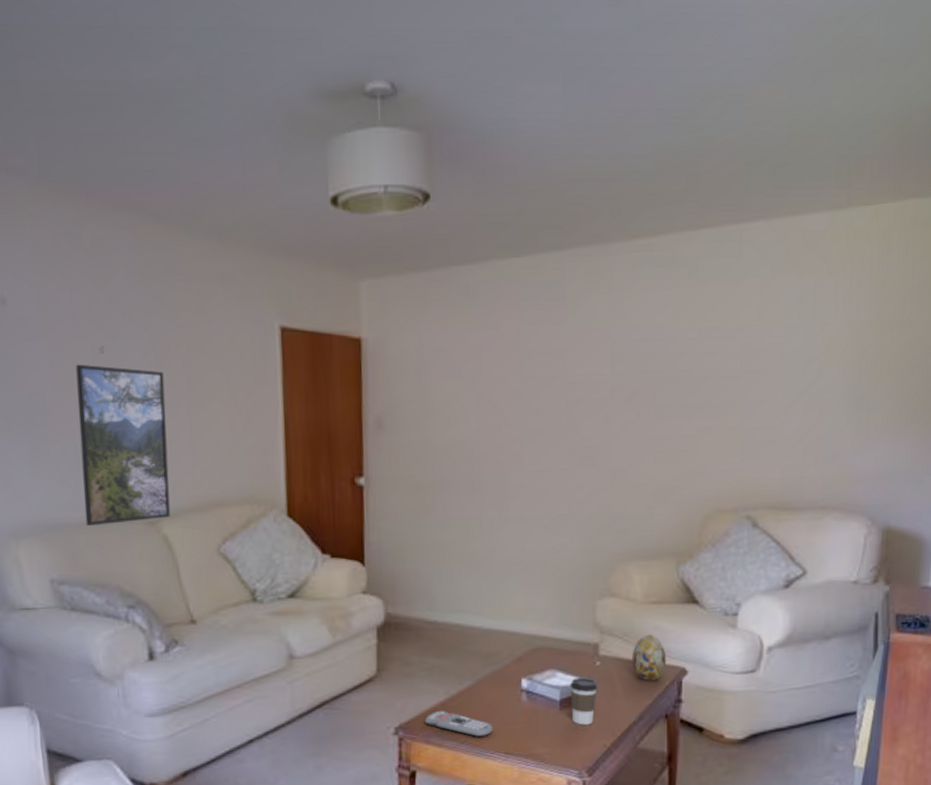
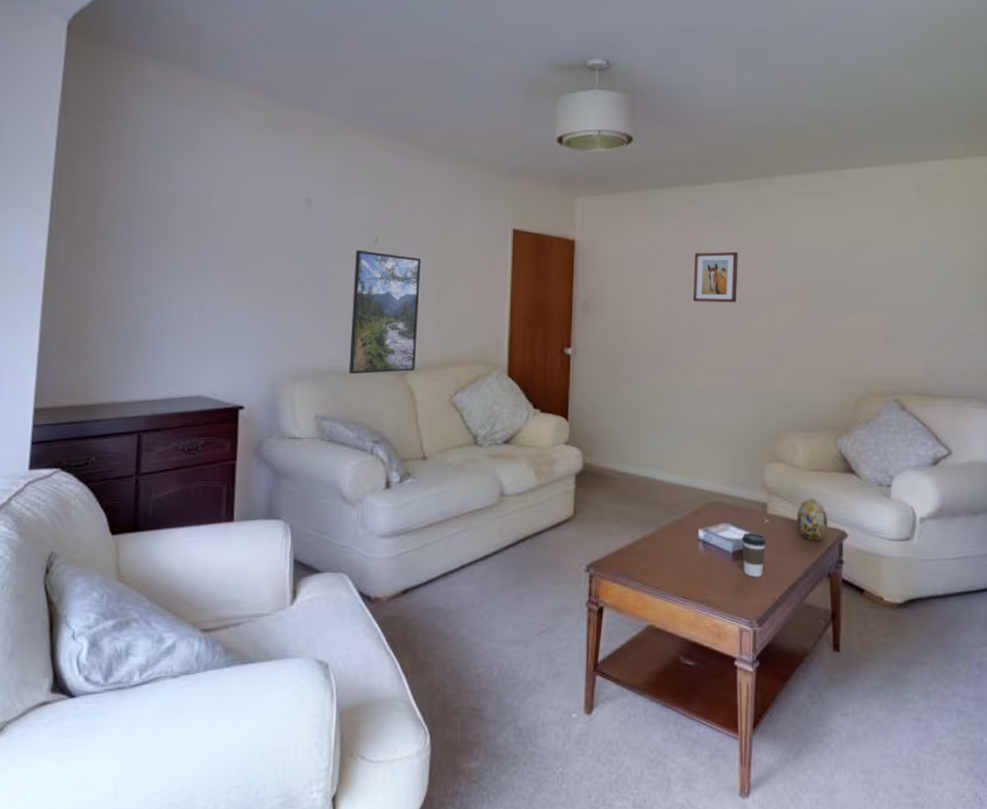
remote control: present [424,710,493,738] -> none [613,552,672,581]
wall art: none [511,344,566,411] -> present [693,251,738,303]

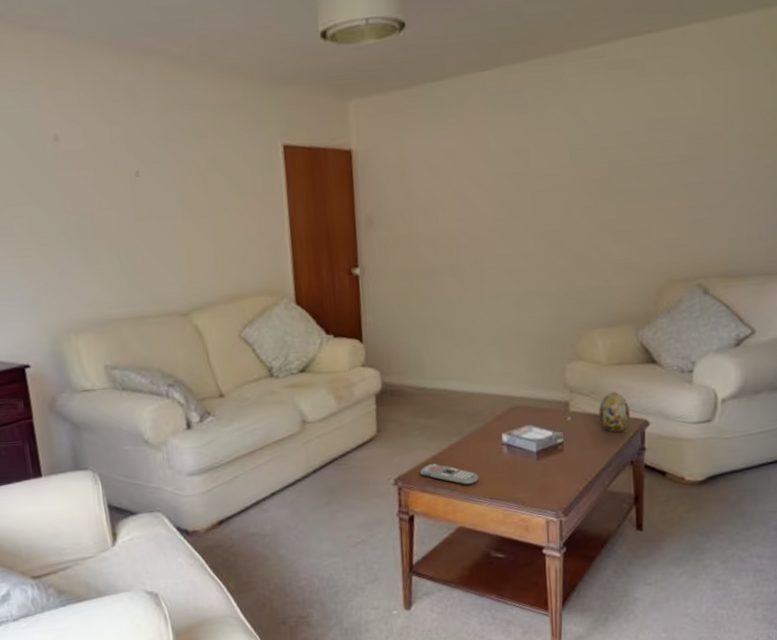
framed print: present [348,249,421,375] -> none [117,186,199,321]
remote control: none [613,552,672,581] -> present [419,463,479,486]
wall art: present [693,251,738,303] -> none [482,143,530,204]
coffee cup: present [741,532,766,577] -> none [545,431,569,472]

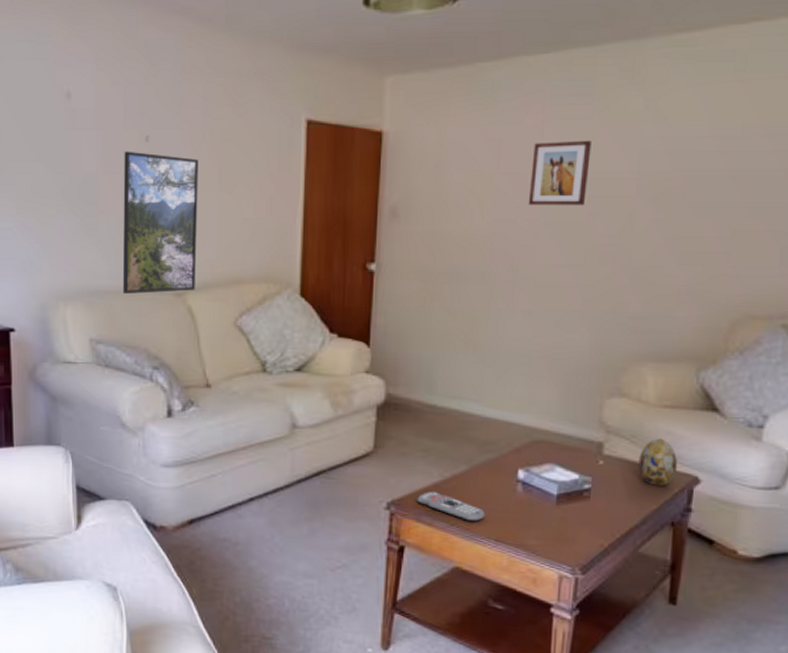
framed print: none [117,186,199,321] -> present [122,151,198,295]
wall art: none [482,143,530,204] -> present [528,140,592,206]

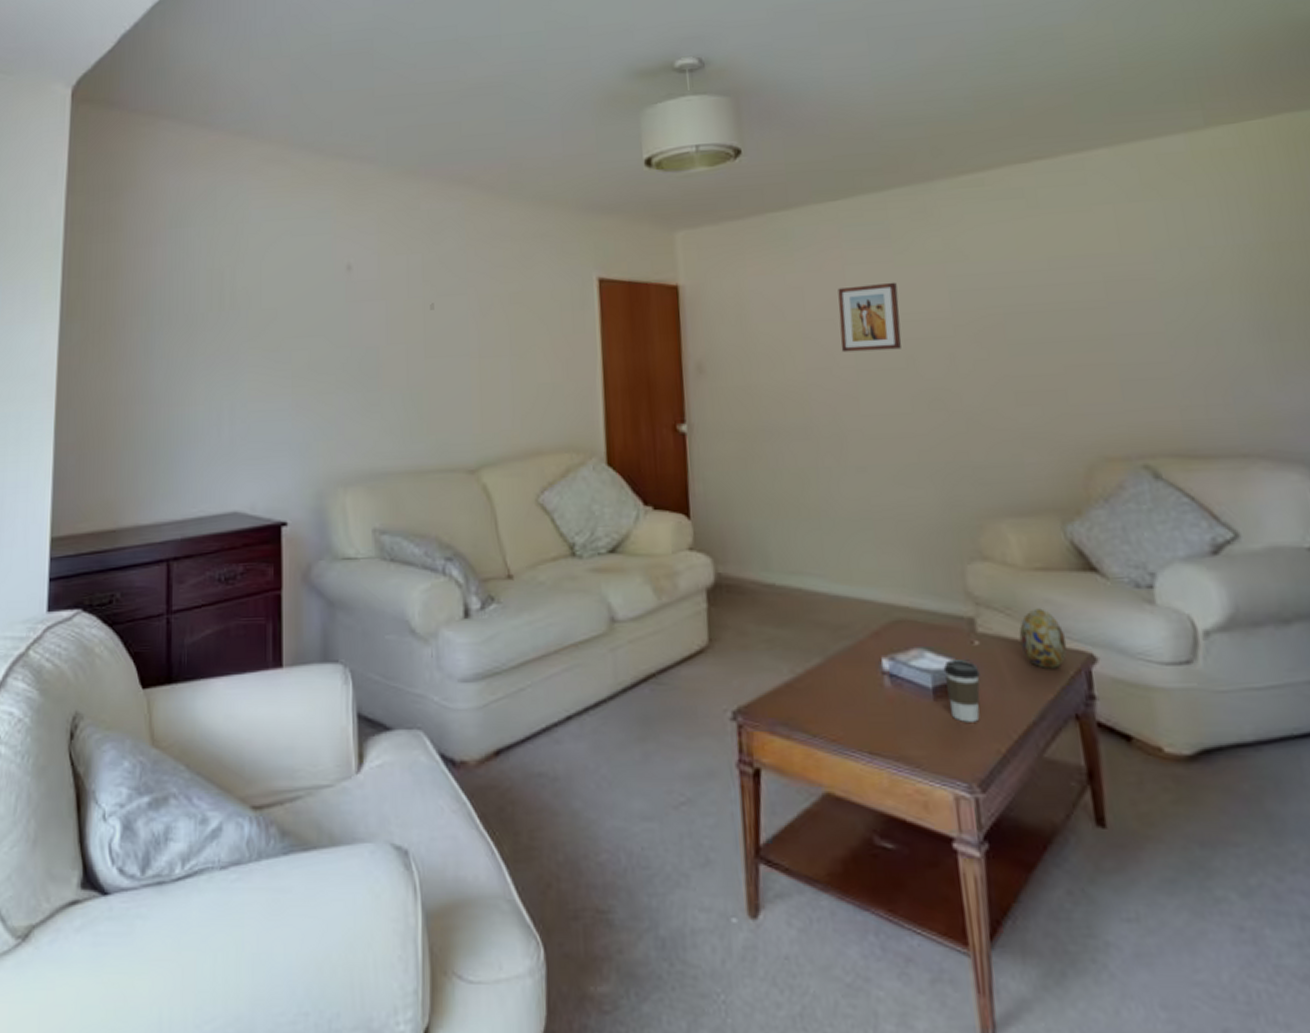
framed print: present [122,151,198,295] -> none [408,320,490,475]
remote control: present [416,491,485,522] -> none [767,692,852,731]
coffee cup: none [568,474,599,523] -> present [943,660,980,722]

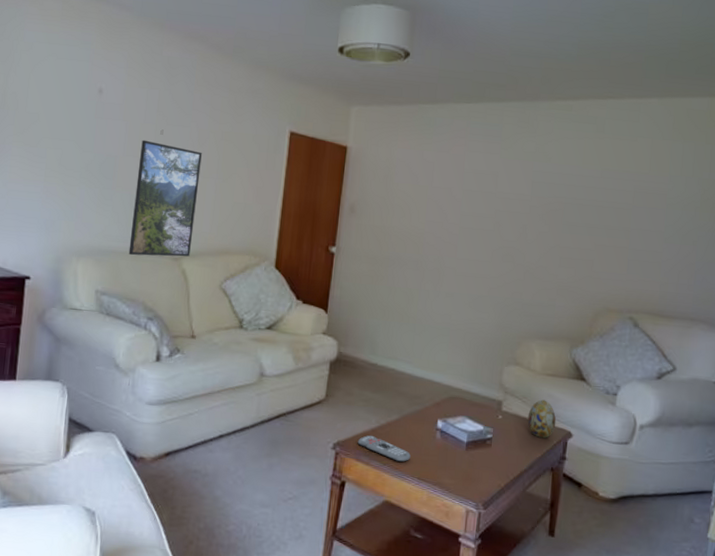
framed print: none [408,320,490,475] -> present [128,139,202,257]
remote control: none [767,692,852,731] -> present [357,435,411,463]
wall art: present [838,282,902,353] -> none [452,167,499,217]
coffee cup: present [943,660,980,722] -> none [475,426,498,466]

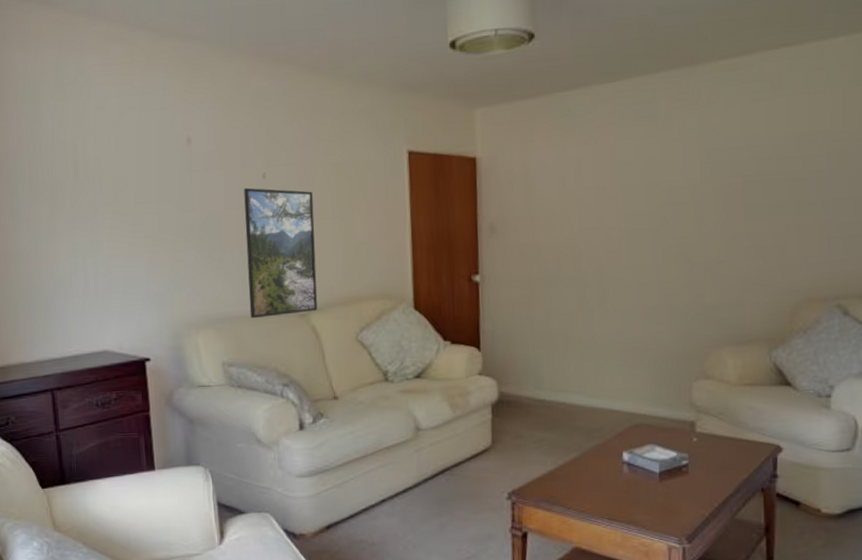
remote control: present [357,435,411,463] -> none [534,478,597,504]
decorative egg: present [527,399,557,438] -> none [727,413,762,457]

